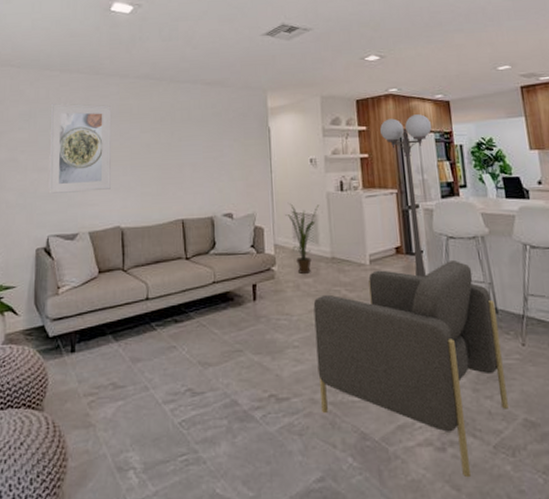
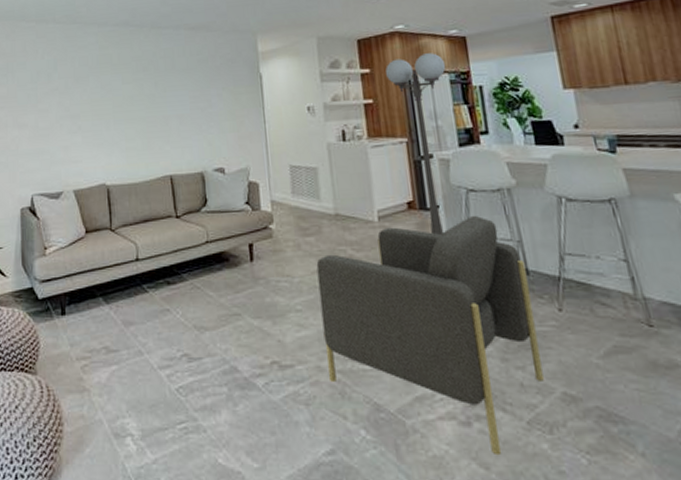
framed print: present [48,103,112,194] -> none [28,55,94,151]
house plant: present [285,203,320,274] -> none [282,156,320,232]

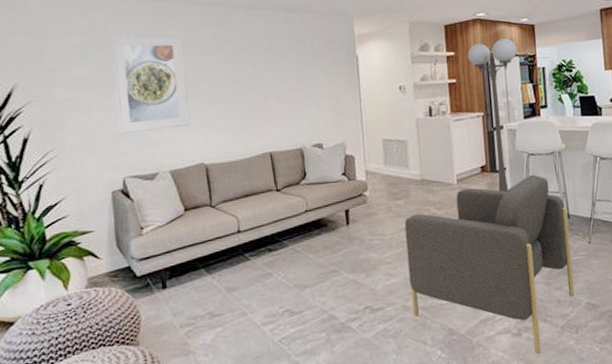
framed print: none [28,55,94,151] -> present [110,34,190,134]

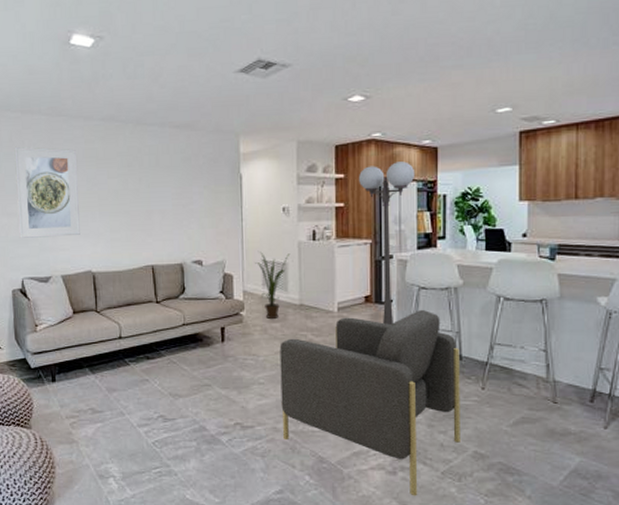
house plant: none [376,130,409,197] -> present [255,252,291,319]

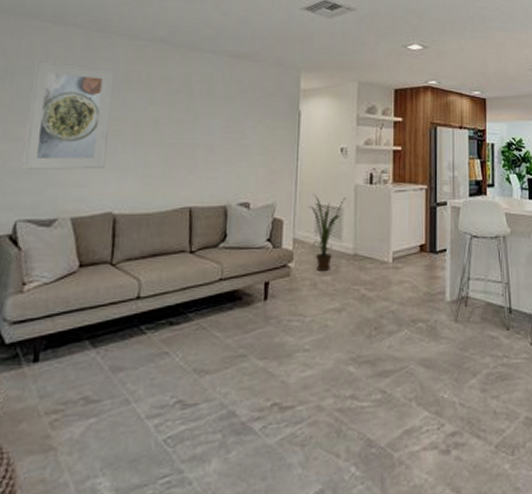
armchair: present [279,309,460,496] -> none [328,259,512,480]
floor lamp: present [359,161,416,325] -> none [416,109,467,276]

